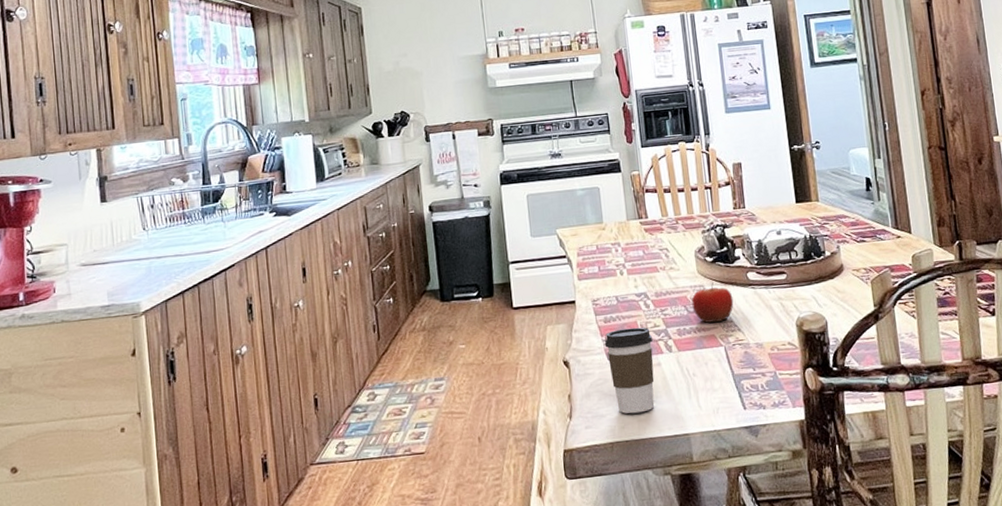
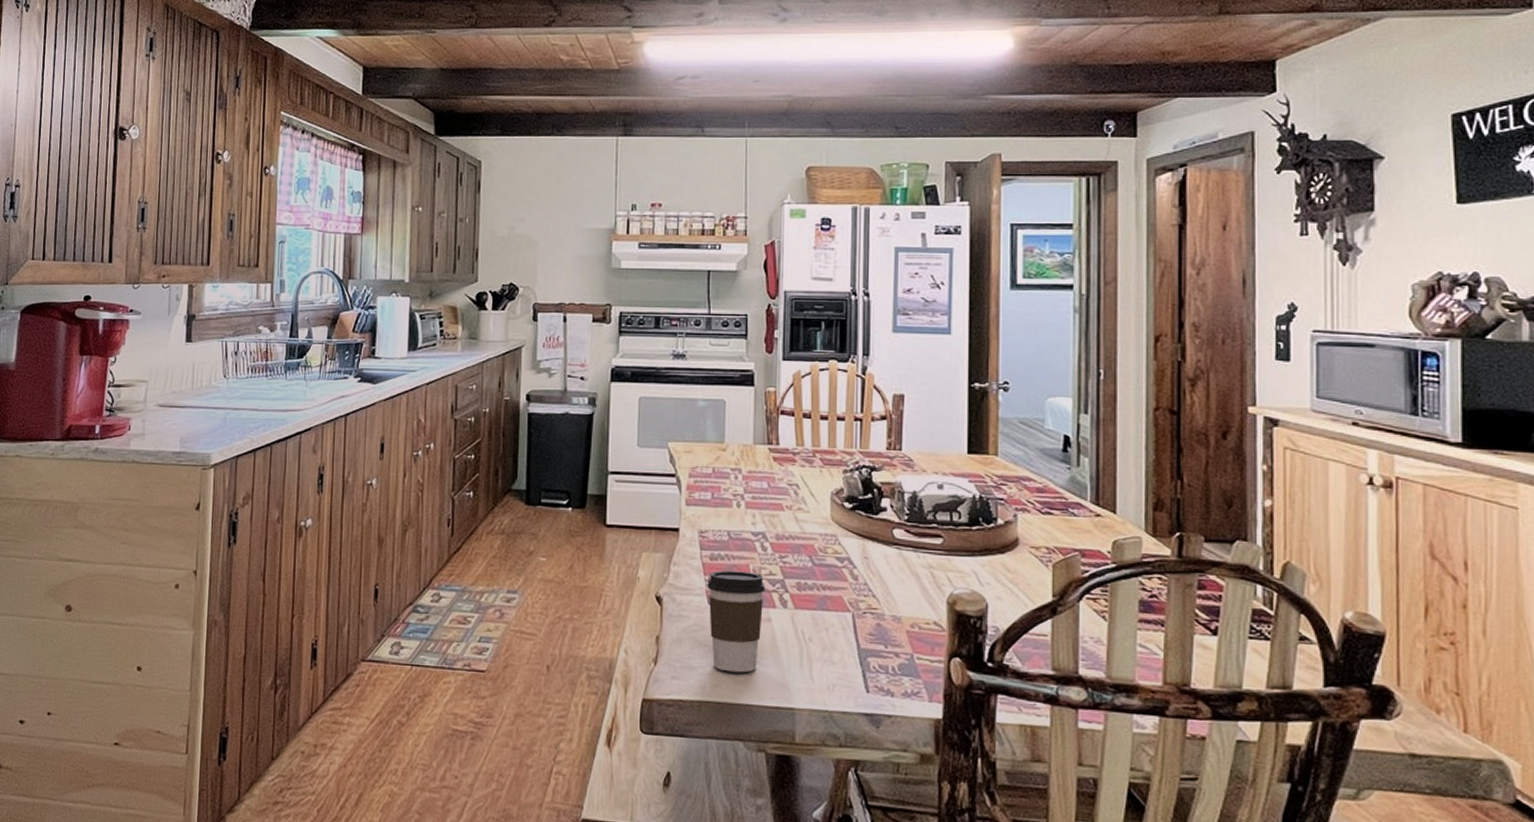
fruit: present [691,282,734,323] -> none [819,533,871,583]

